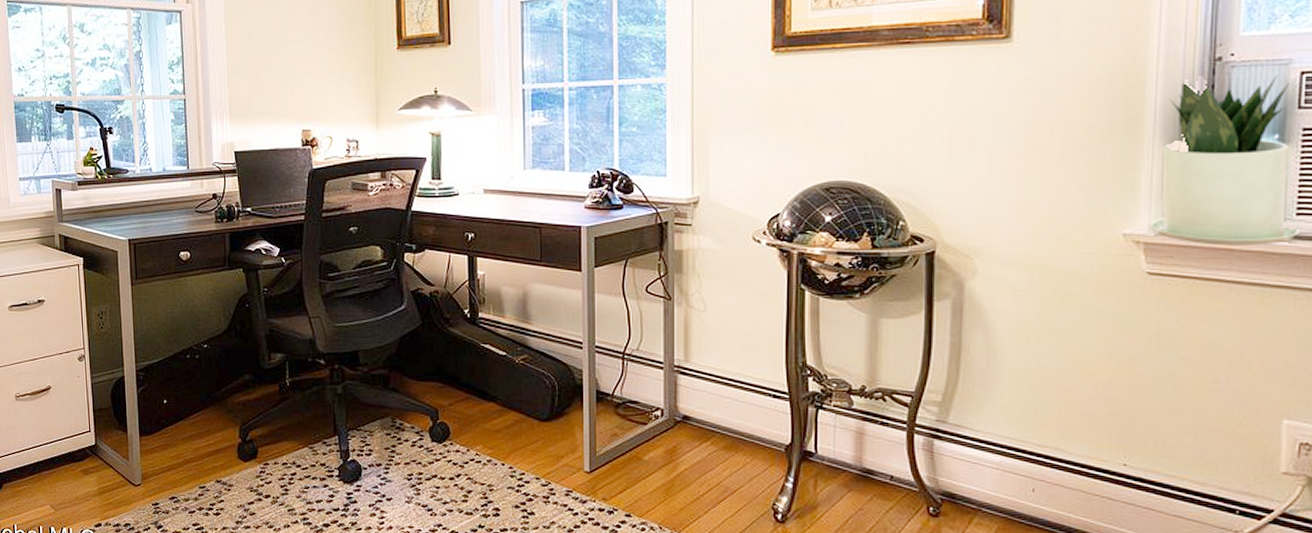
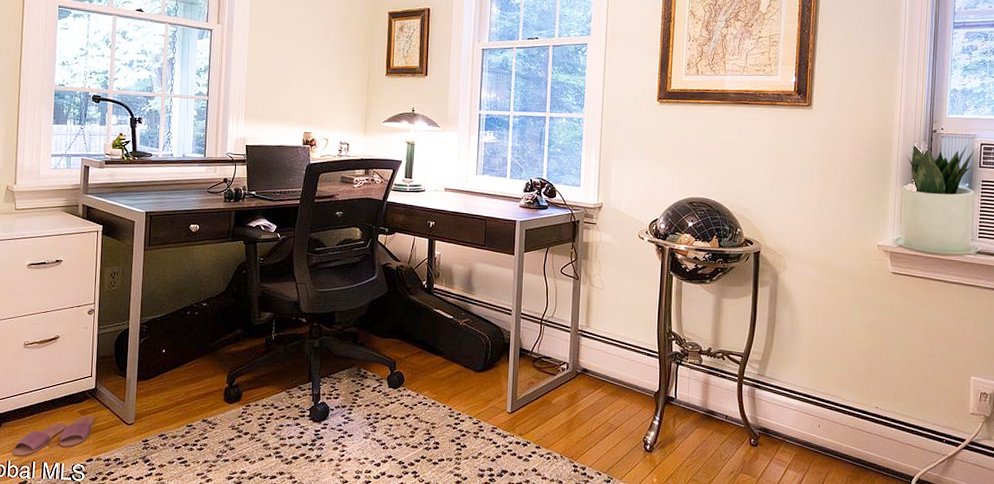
slippers: none [17,475,99,520] -> present [12,415,95,457]

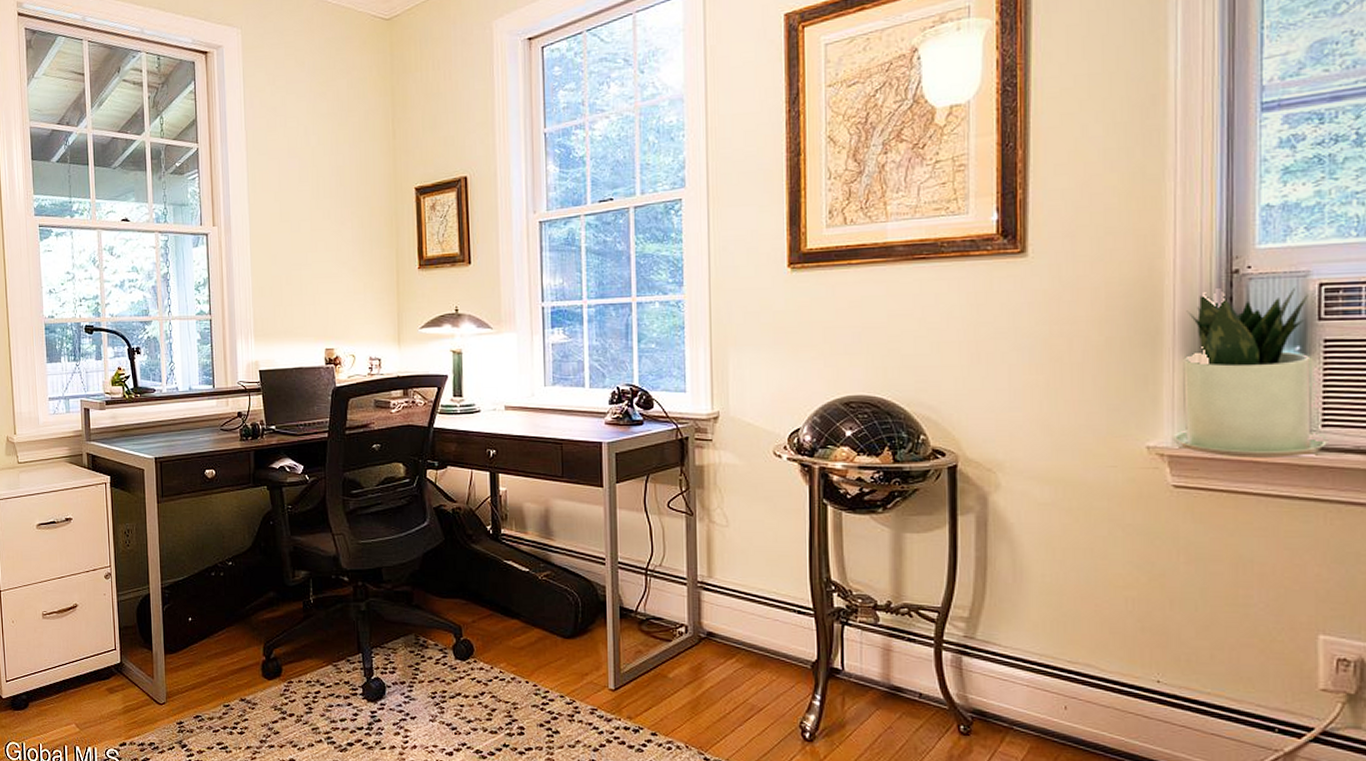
slippers: present [12,415,95,457] -> none [43,694,124,740]

